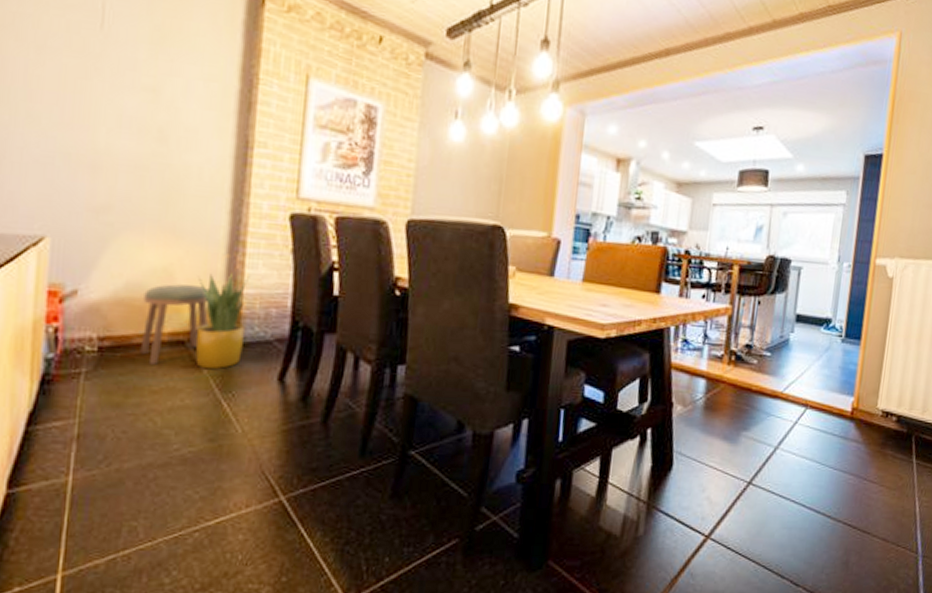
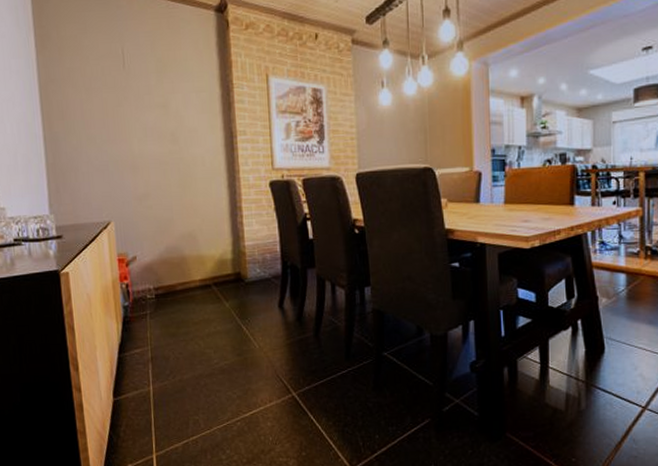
stool: present [139,284,209,365] -> none [179,244,224,304]
planter: present [195,273,250,370] -> none [213,231,251,304]

